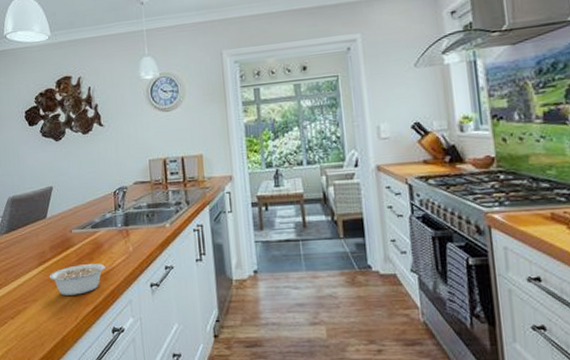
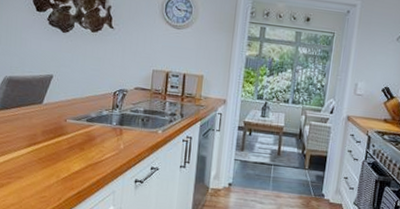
legume: present [49,264,110,296] -> none [37,152,100,179]

